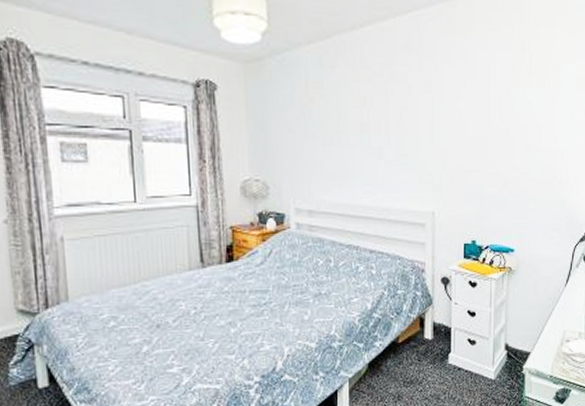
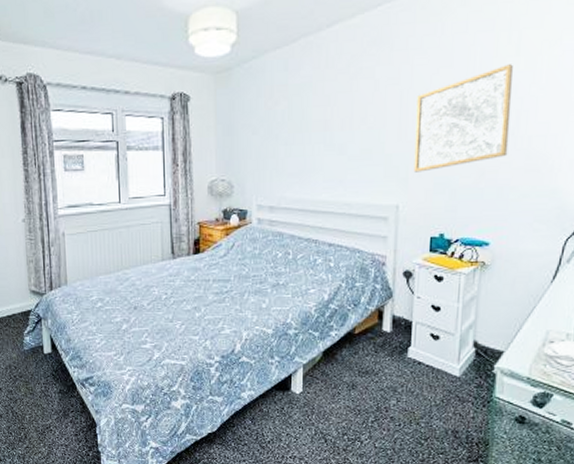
wall art: none [447,82,527,180] -> present [413,64,513,173]

